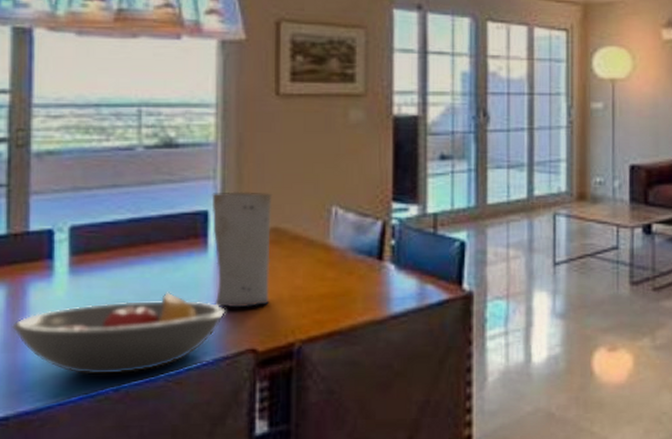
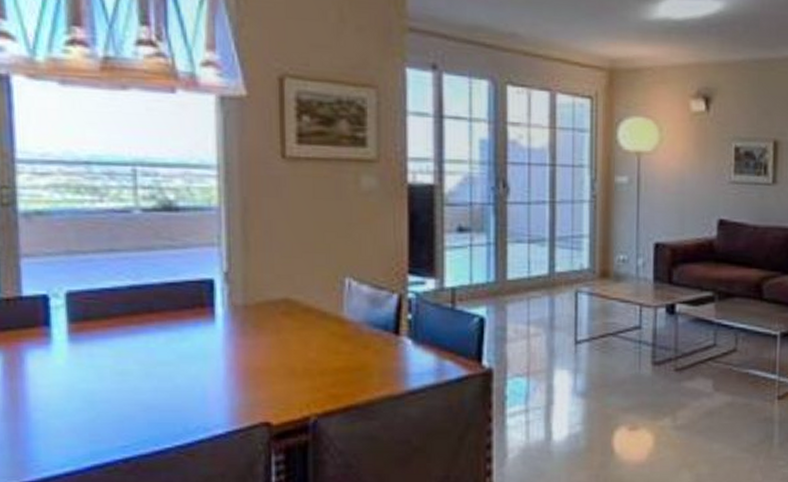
fruit bowl: present [12,292,226,375] -> none [11,362,237,445]
vase: present [212,191,272,308] -> none [217,260,282,381]

